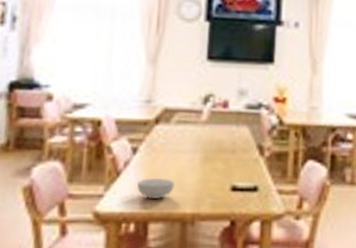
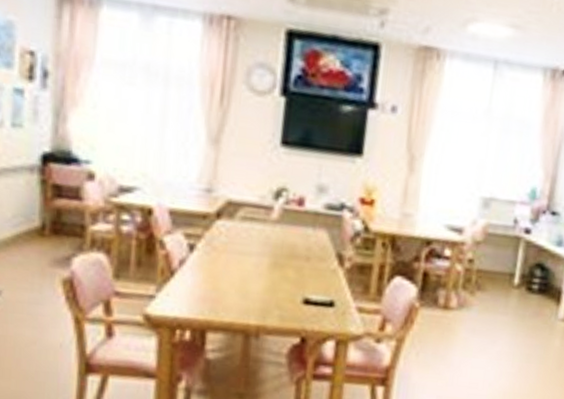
cereal bowl: present [137,177,175,200] -> none [194,281,238,307]

